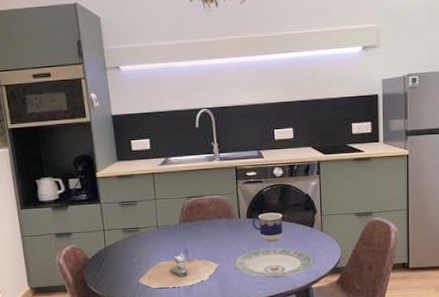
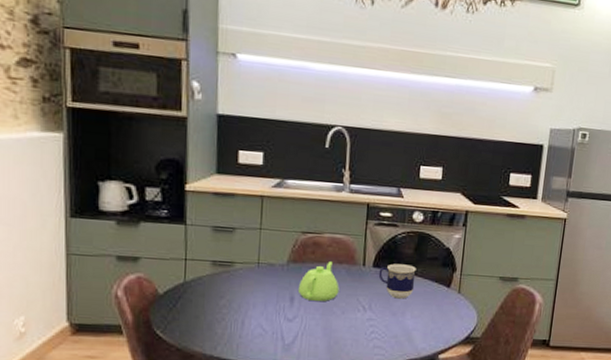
shoe: present [138,253,219,288] -> none [223,300,331,342]
teapot: none [190,218,223,252] -> present [298,262,339,302]
plate: present [234,248,315,278] -> none [349,306,447,343]

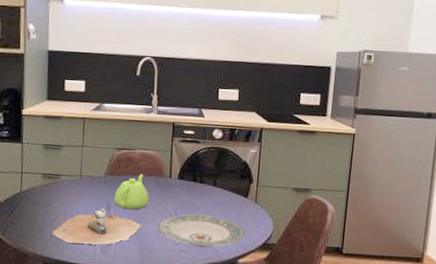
shoe: none [223,300,331,342] -> present [51,208,142,245]
plate: none [349,306,447,343] -> present [158,214,245,248]
cup: present [378,263,416,299] -> none [183,176,217,208]

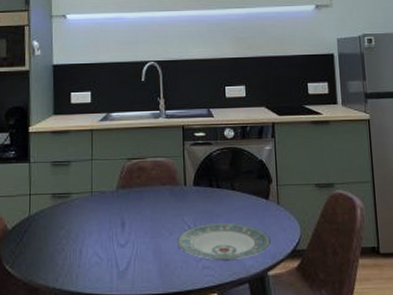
shoe: present [51,208,142,245] -> none [63,226,160,270]
teapot: present [113,174,149,210] -> none [127,184,165,225]

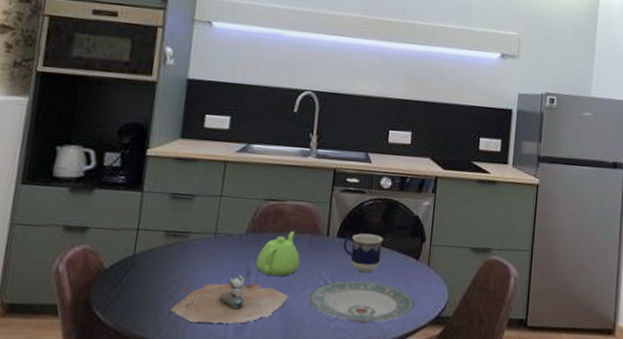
shoe: none [63,226,160,270] -> present [170,275,290,324]
teapot: none [127,184,165,225] -> present [255,231,301,277]
cup: none [199,180,235,216] -> present [343,233,383,273]

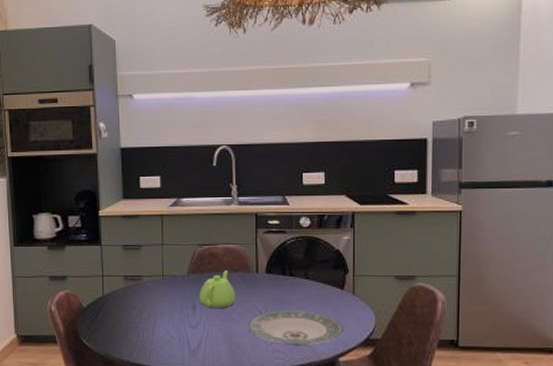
shoe: present [170,275,290,324] -> none [137,308,231,348]
cup: present [343,233,383,273] -> none [272,269,308,303]

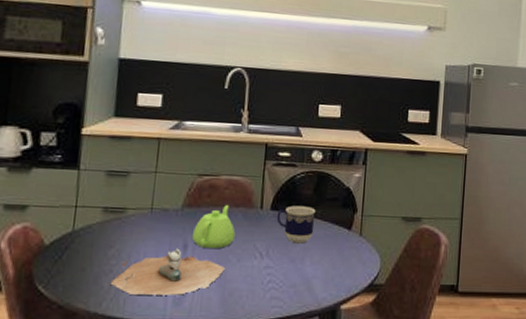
shoe: none [137,308,231,348] -> present [110,248,226,295]
plate: present [248,310,344,346] -> none [245,252,349,292]
cup: none [272,269,308,303] -> present [276,205,316,244]

